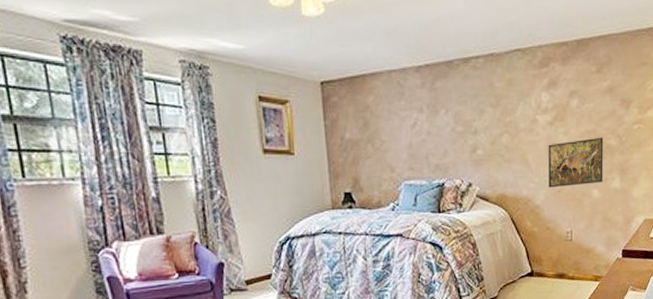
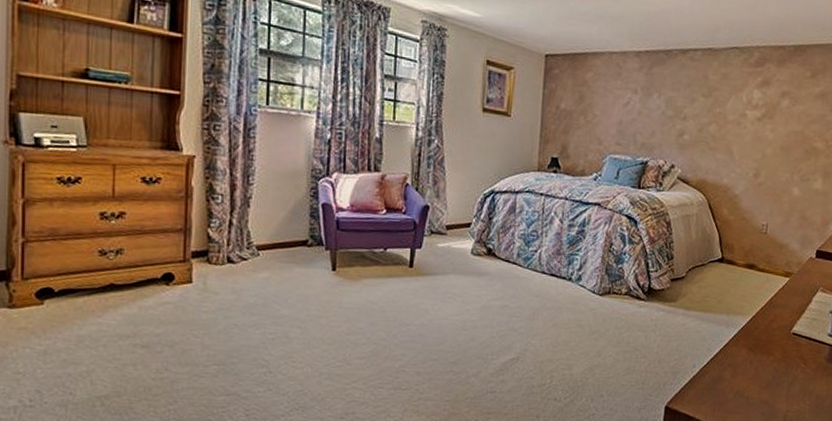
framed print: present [548,137,604,188] -> none [749,138,810,182]

